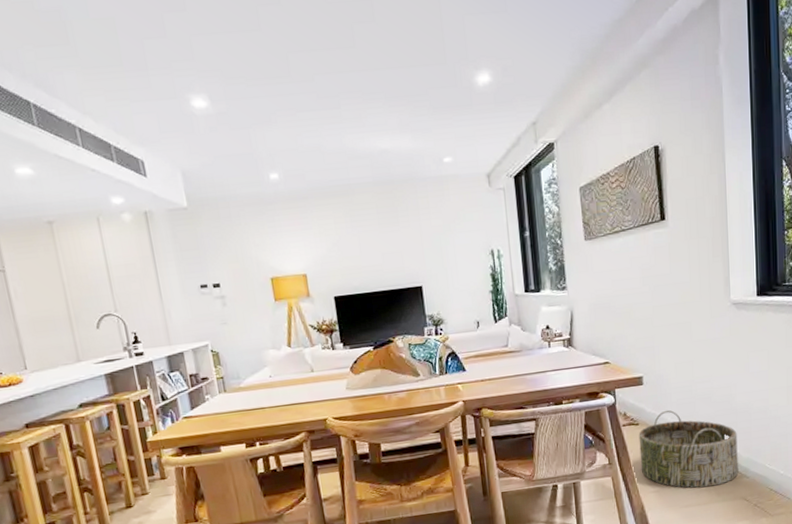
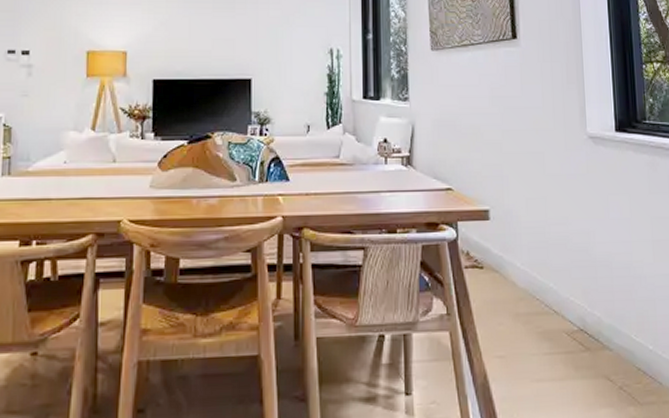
basket: present [638,410,739,488] -> none [483,253,600,358]

